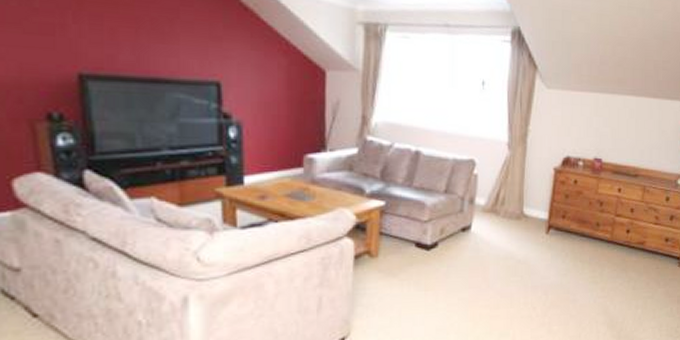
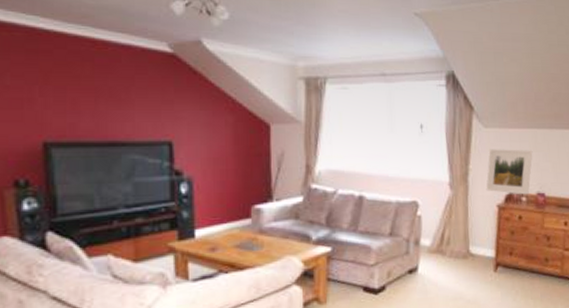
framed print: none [544,111,593,160] -> present [486,149,533,195]

